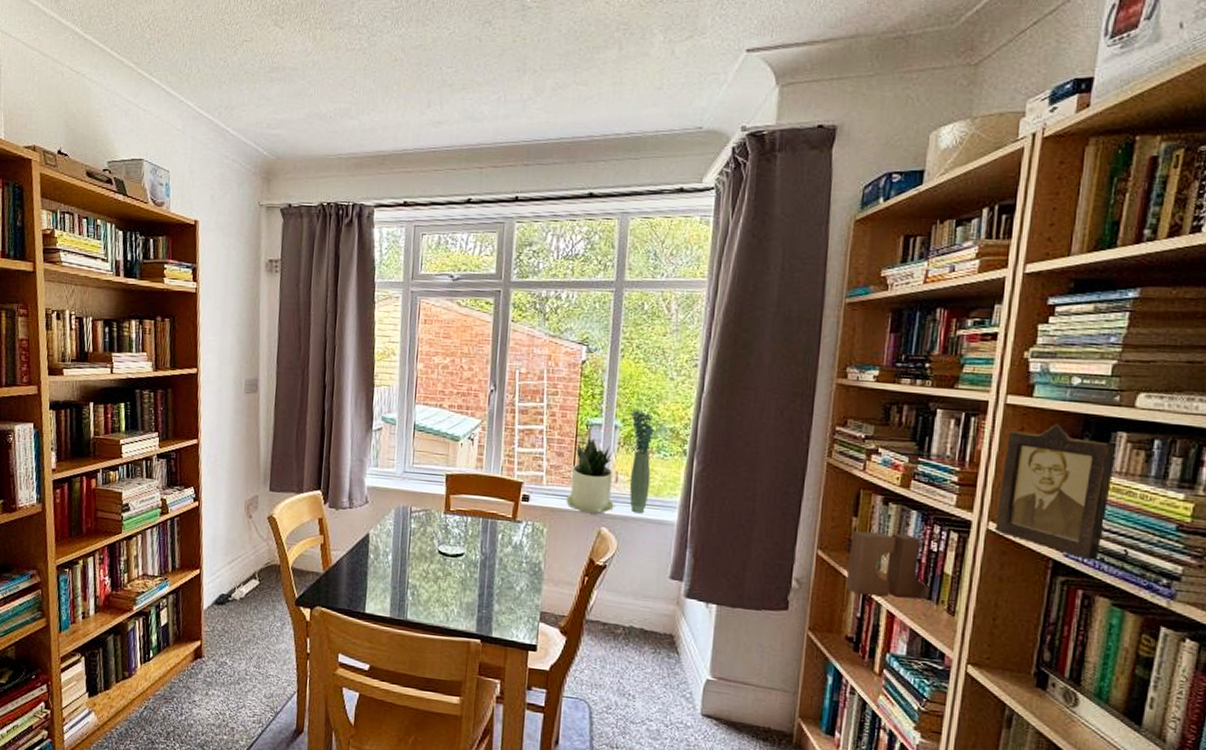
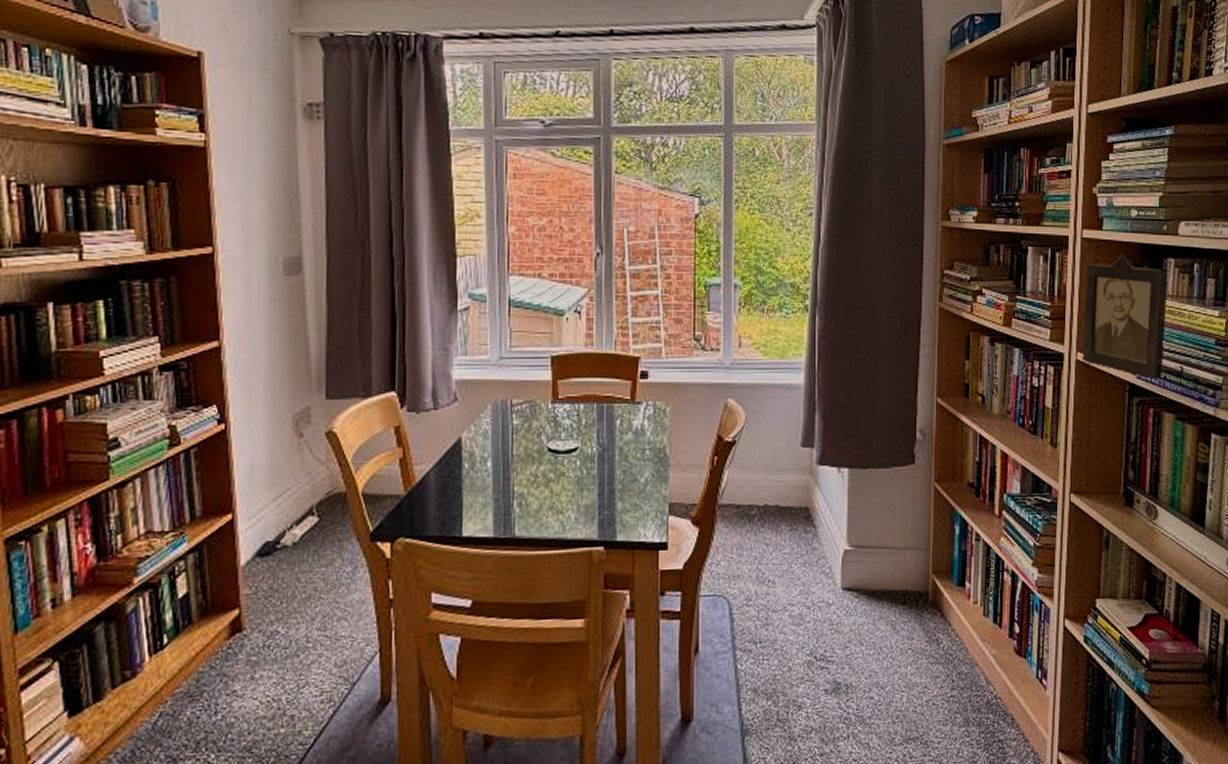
planter: present [566,438,614,514] -> none [689,301,739,385]
vase: present [629,407,654,514] -> none [751,263,774,379]
bookend: present [845,530,931,599] -> none [964,372,1036,439]

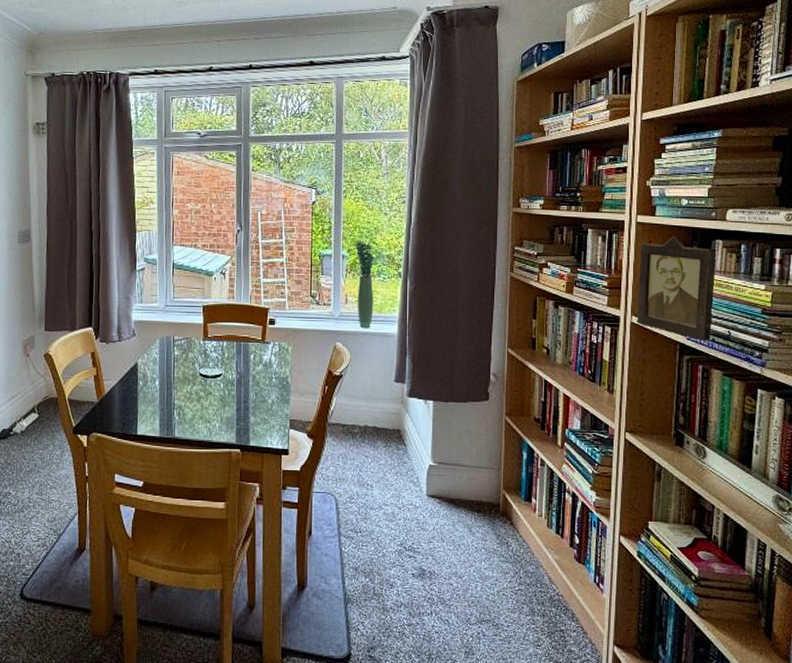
vase: none [751,263,774,379] -> present [355,239,374,329]

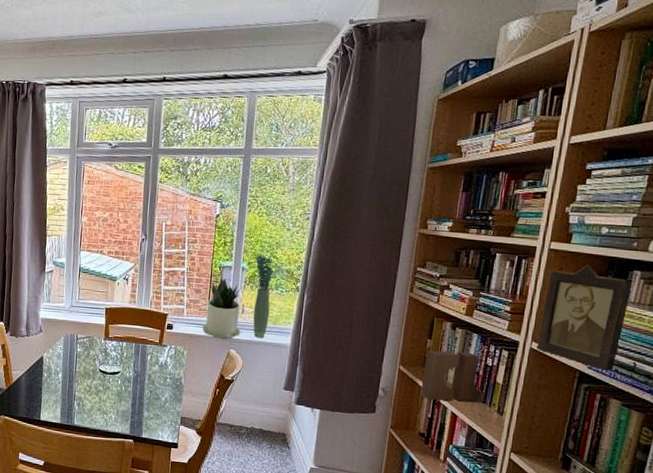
planter: none [306,267,346,331] -> present [202,278,241,339]
bookend: none [531,330,594,383] -> present [420,350,486,403]

